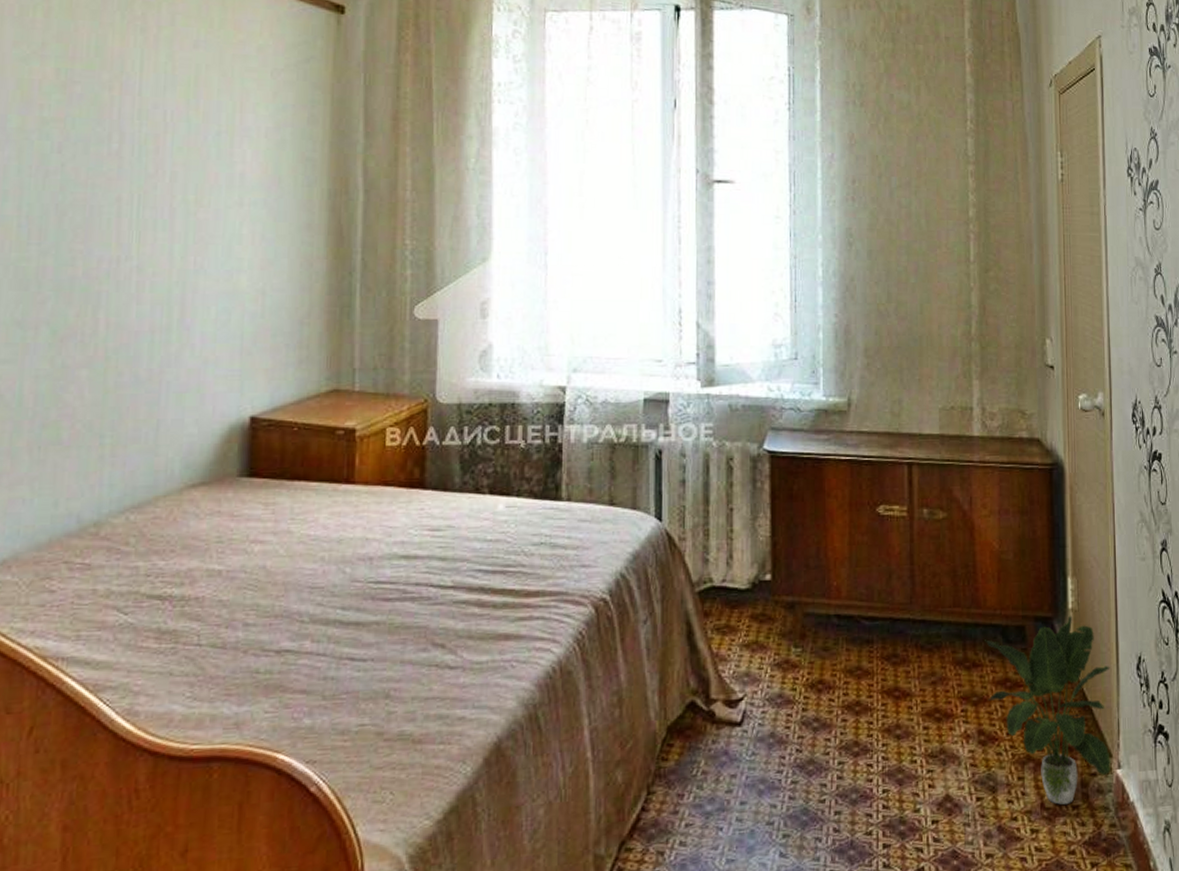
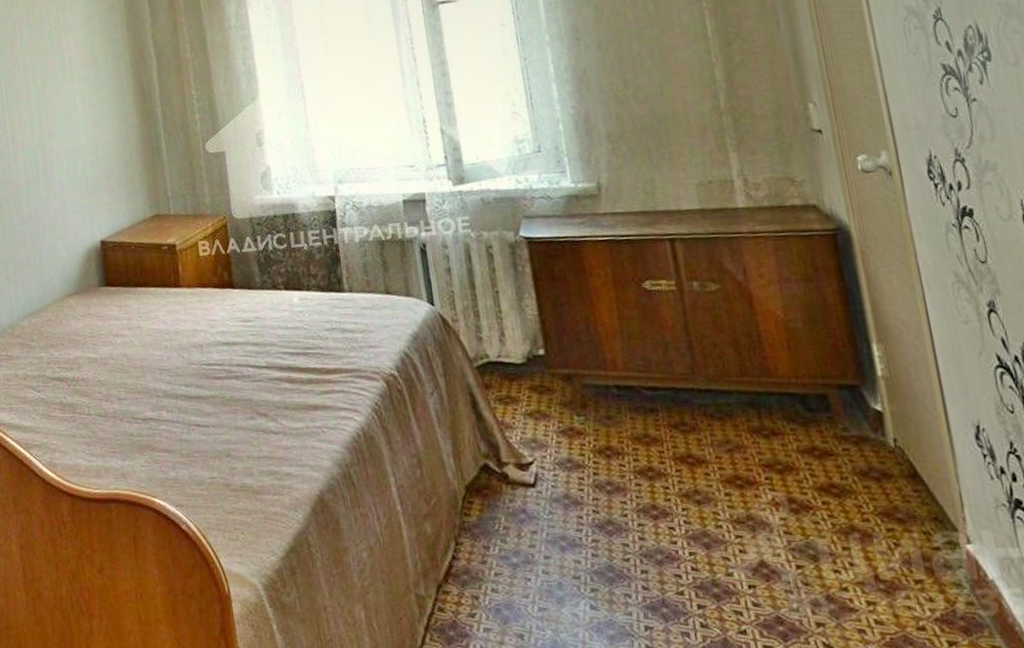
potted plant: present [985,615,1111,805] -> none [782,382,958,578]

